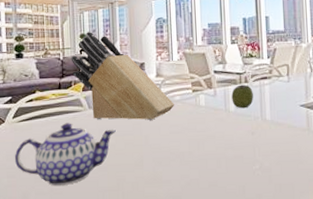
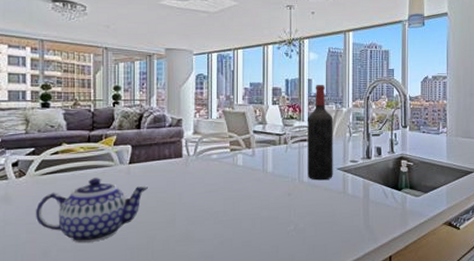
knife block: present [70,32,175,120] -> none [102,84,212,178]
apple: present [231,84,253,109] -> none [270,146,292,170]
wine bottle: none [267,21,296,118] -> present [307,85,333,181]

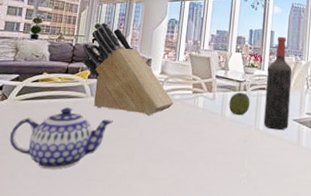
knife block: none [102,84,212,178] -> present [81,23,174,115]
apple: none [270,146,292,170] -> present [229,92,250,116]

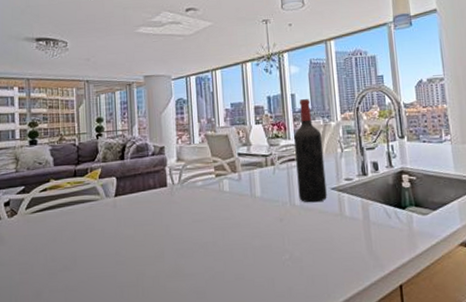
teapot: present [9,107,113,170] -> none [27,213,135,283]
knife block: present [81,23,174,115] -> none [86,115,197,208]
apple: present [229,92,250,116] -> none [257,167,281,194]

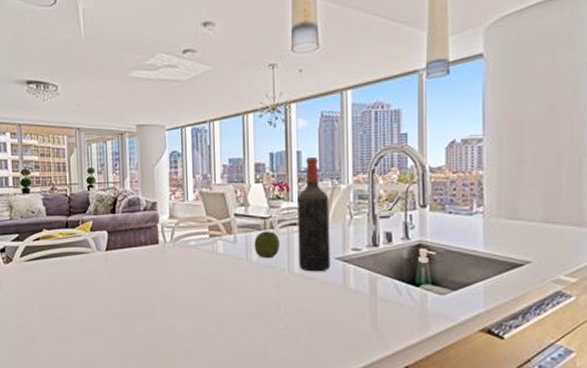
apple: none [257,167,281,194] -> present [254,231,280,259]

